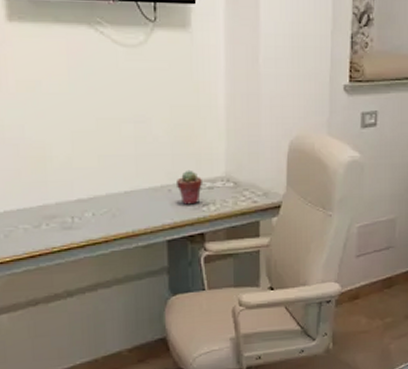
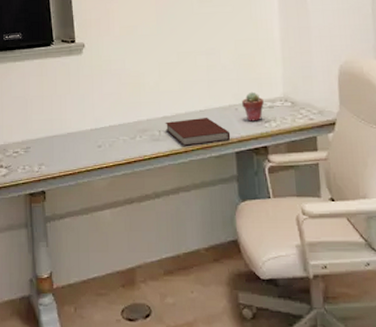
notebook: none [79,199,162,235] -> present [165,117,231,146]

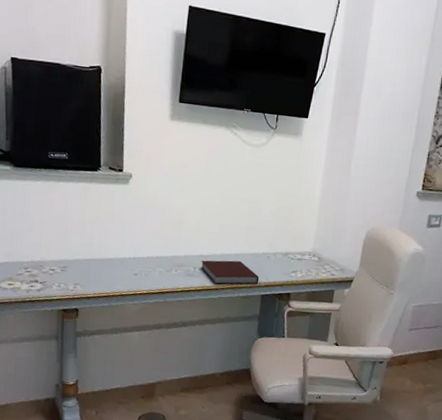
potted succulent: present [242,92,264,122] -> none [274,243,294,270]

